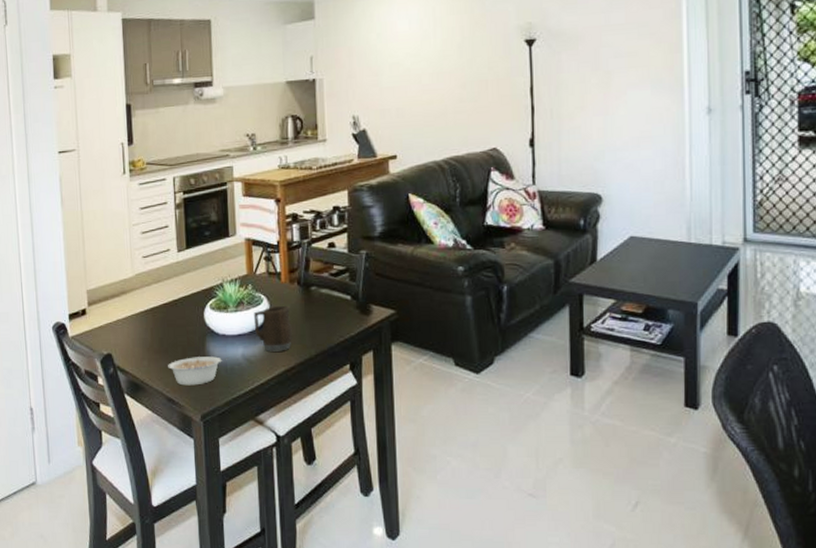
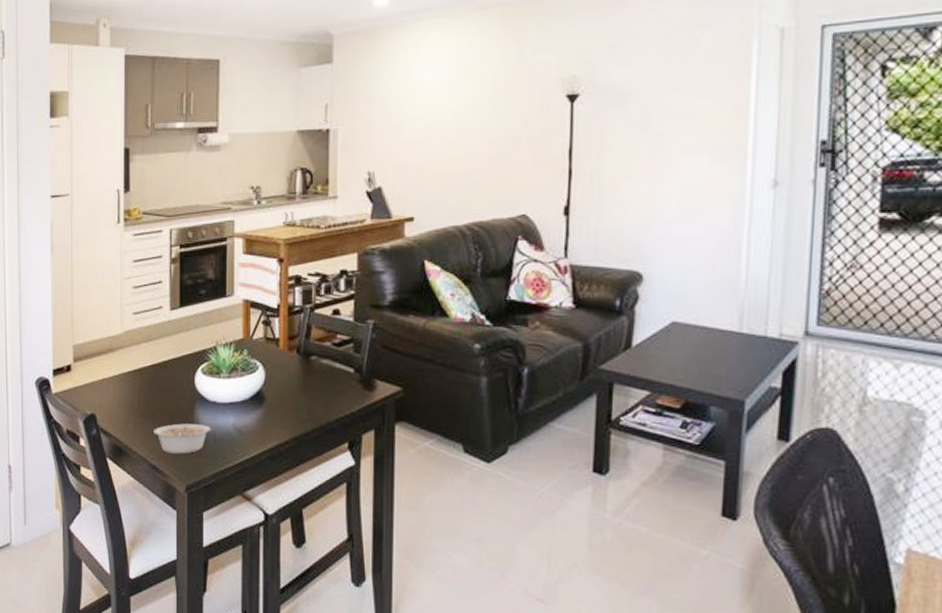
mug: present [253,305,292,352] -> none [247,374,288,424]

